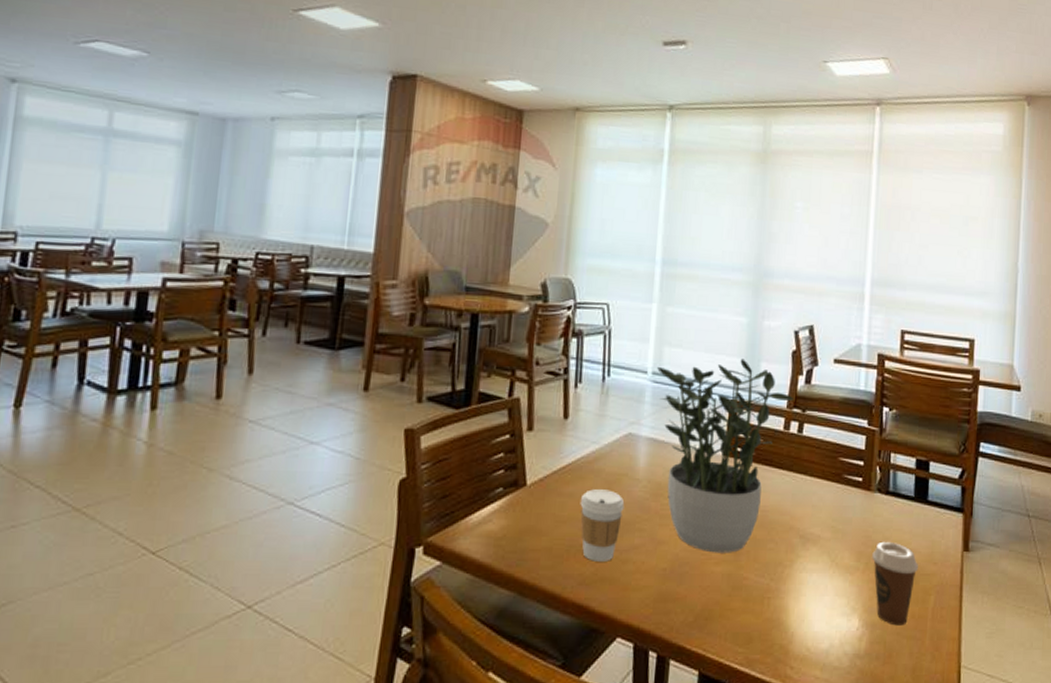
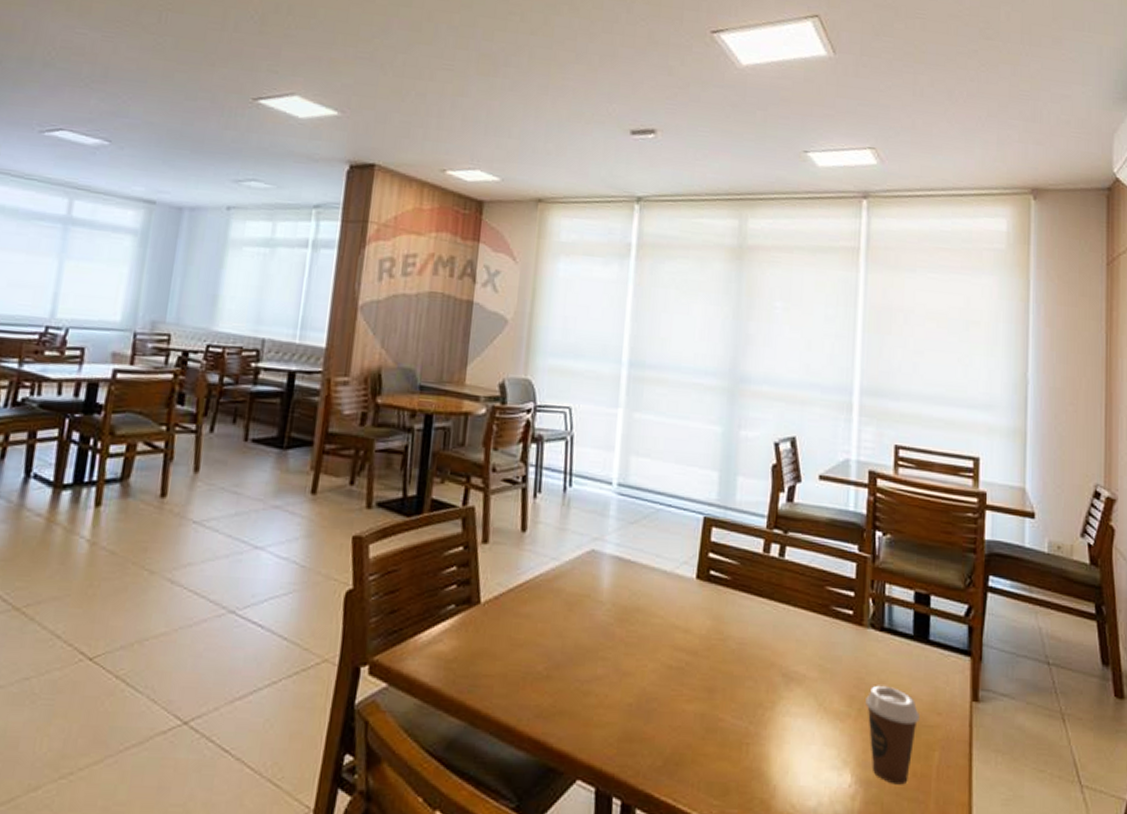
coffee cup: present [580,489,625,562] -> none [538,610,587,693]
potted plant: present [657,358,794,553] -> none [623,471,774,690]

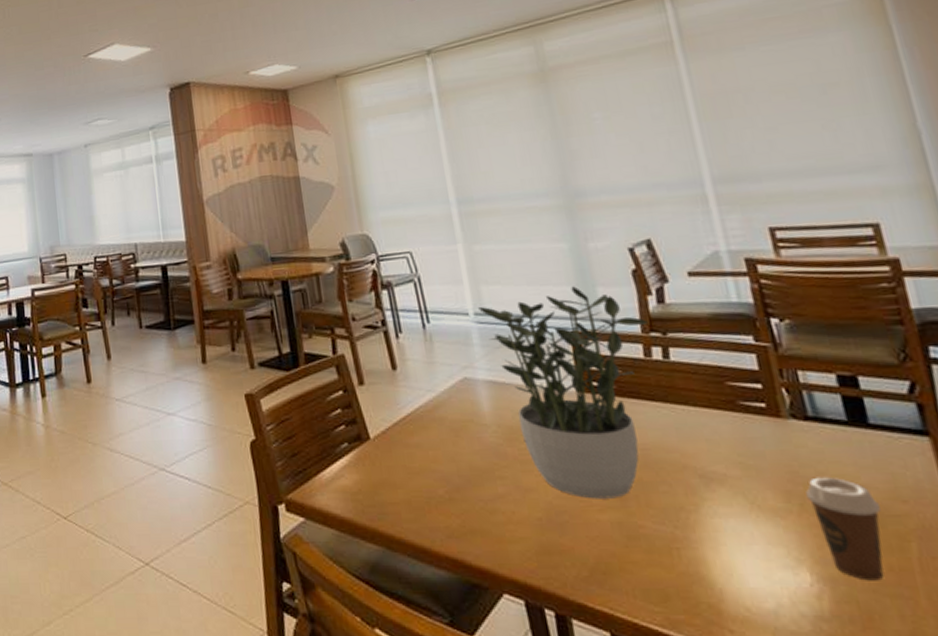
potted plant: none [623,471,774,690] -> present [478,286,648,499]

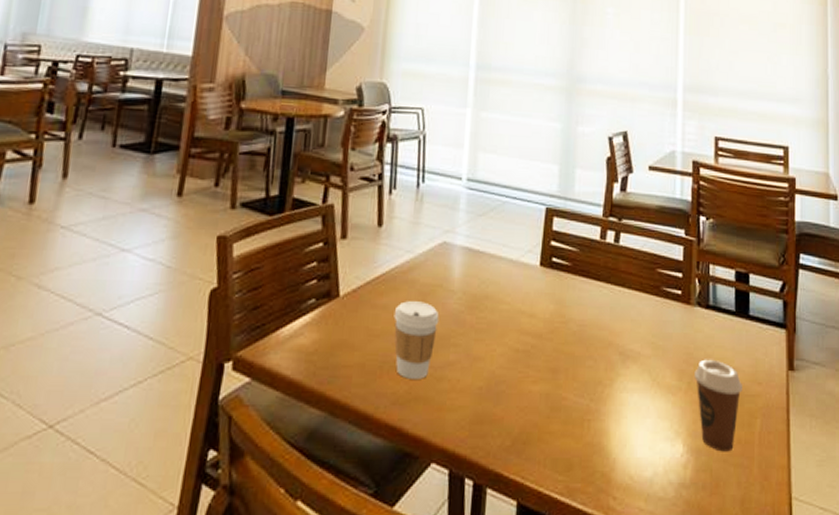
coffee cup: none [428,437,479,513] -> present [393,301,439,379]
potted plant: present [478,286,648,499] -> none [472,165,609,371]

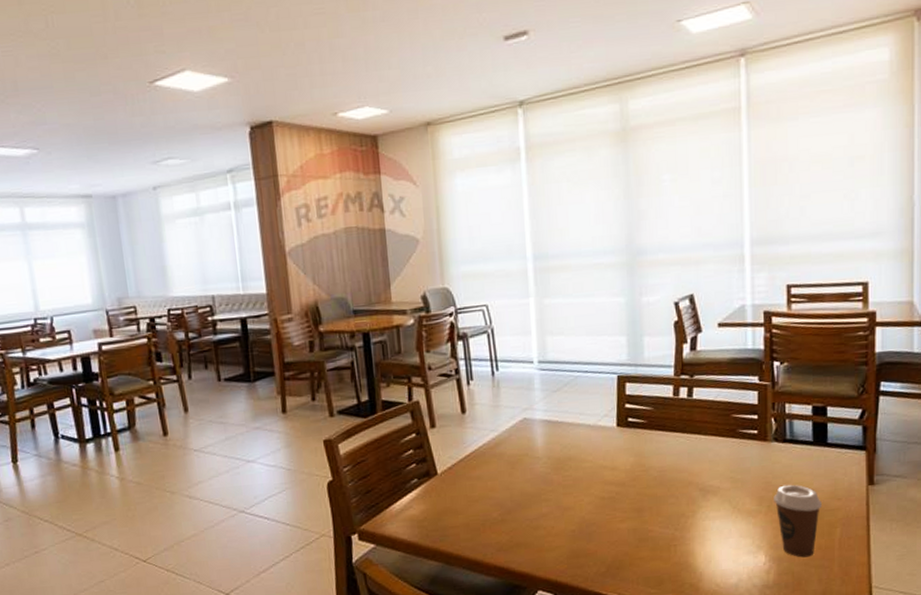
coffee cup: present [393,301,439,379] -> none [488,469,529,531]

